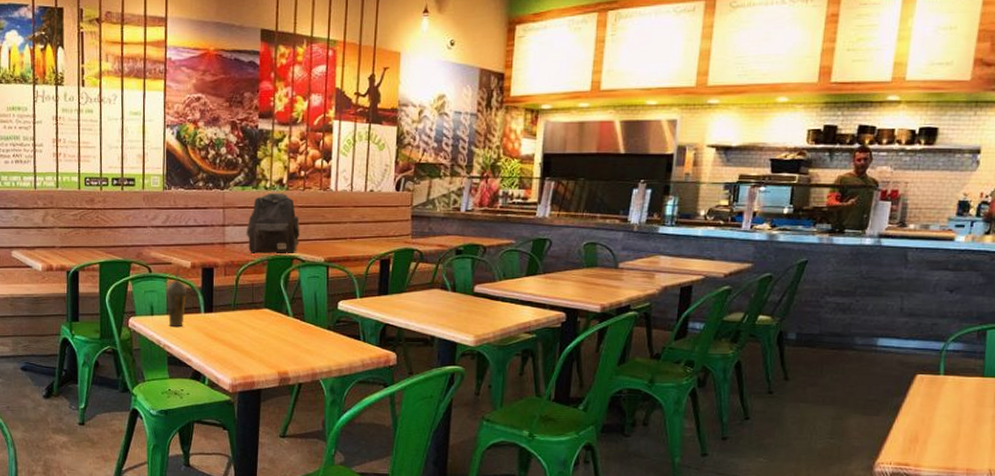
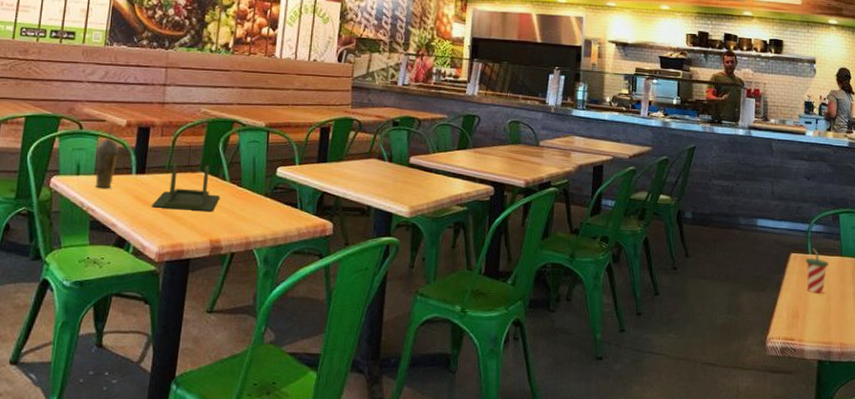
napkin holder: none [222,300,285,346] -> present [152,162,220,212]
backpack: present [246,192,300,254] -> none [187,55,243,118]
beverage cup: none [932,367,965,419] -> present [806,246,829,295]

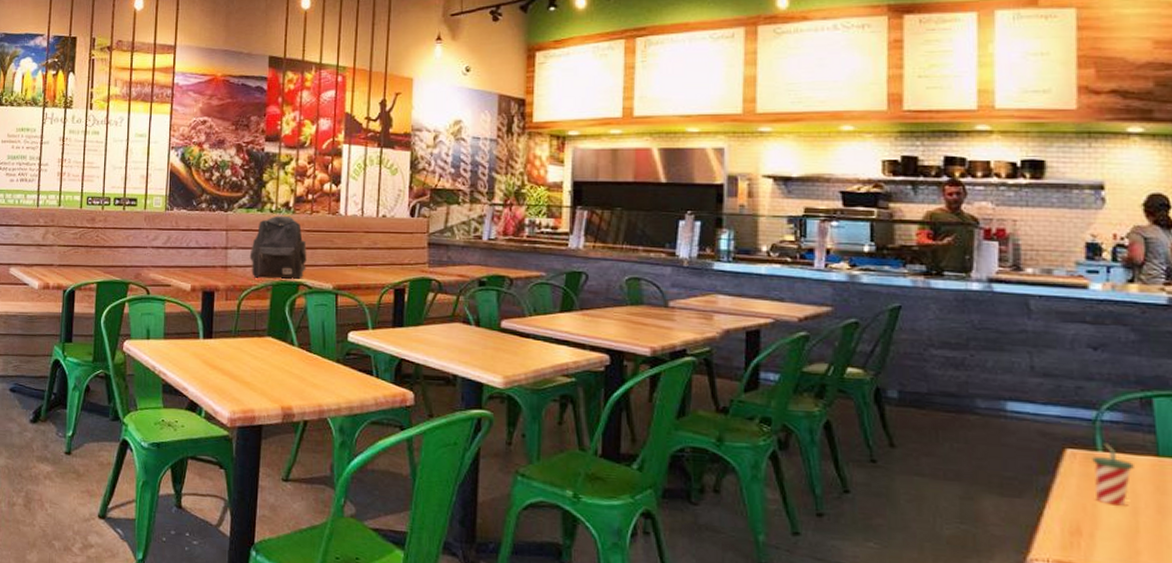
beverage cup: present [95,125,120,188] -> none [163,290,186,352]
napkin holder: present [152,162,220,212] -> none [221,327,290,378]
backpack: none [187,55,243,118] -> present [249,215,307,280]

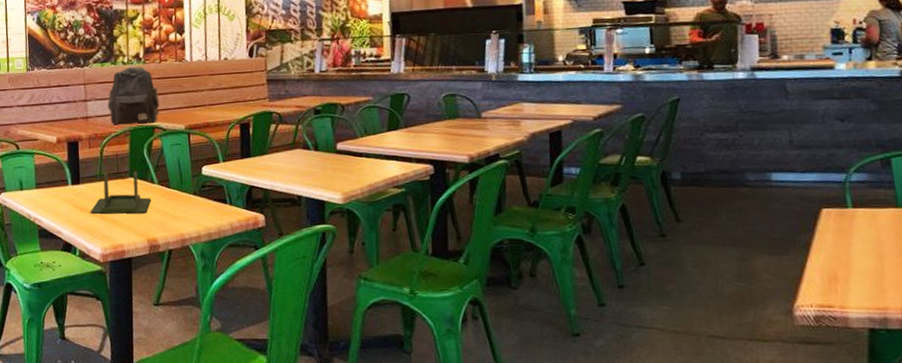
napkin holder: none [221,327,290,378] -> present [90,171,152,214]
beverage cup: present [1092,441,1134,507] -> none [844,199,879,254]

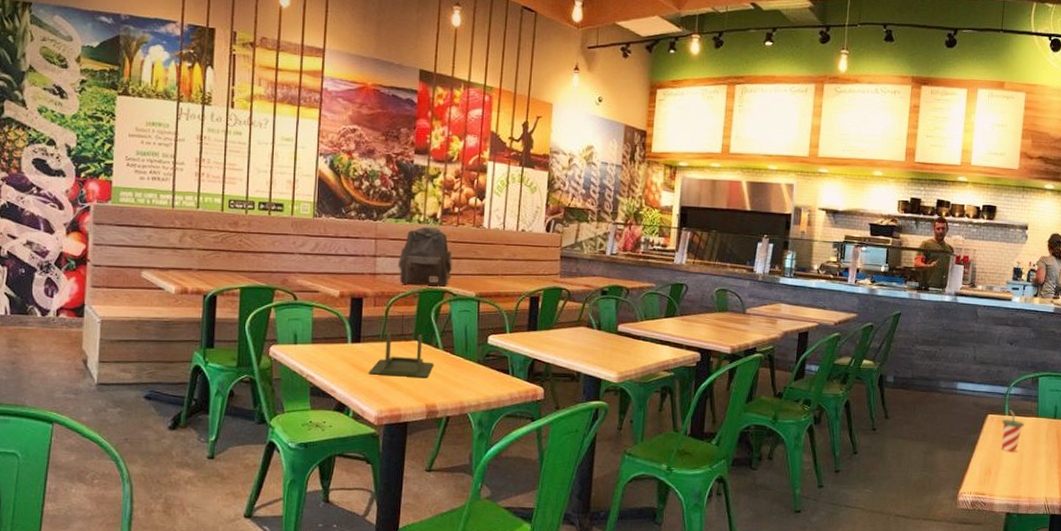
beverage cup: none [844,199,879,254] -> present [1001,408,1024,453]

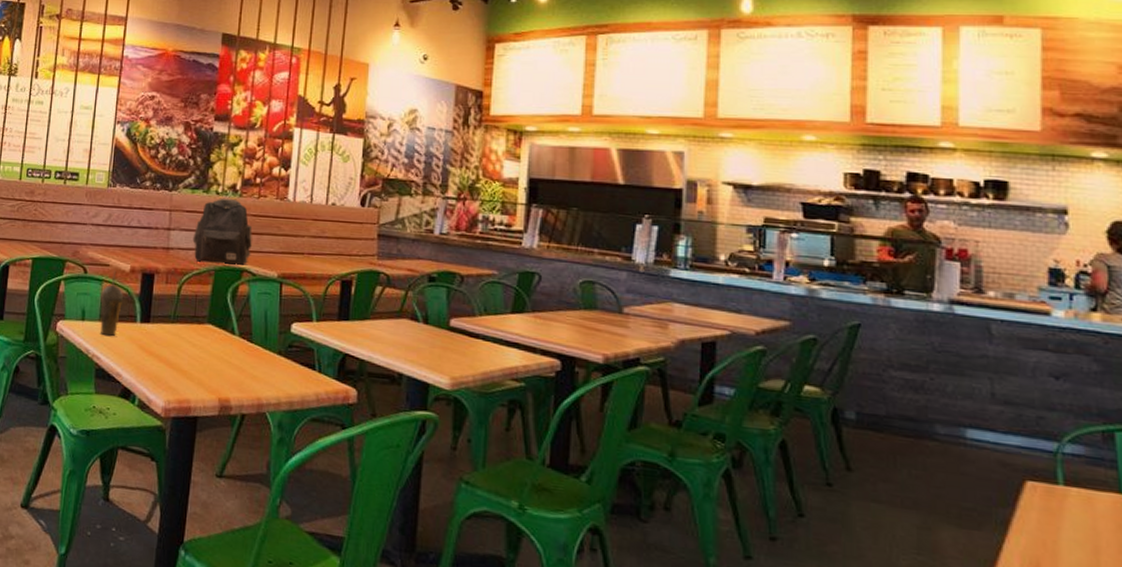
beverage cup: none [311,296,335,356] -> present [99,270,124,336]
napkin holder: present [368,331,434,379] -> none [157,312,229,368]
beverage cup: present [1001,408,1024,453] -> none [1053,475,1096,545]

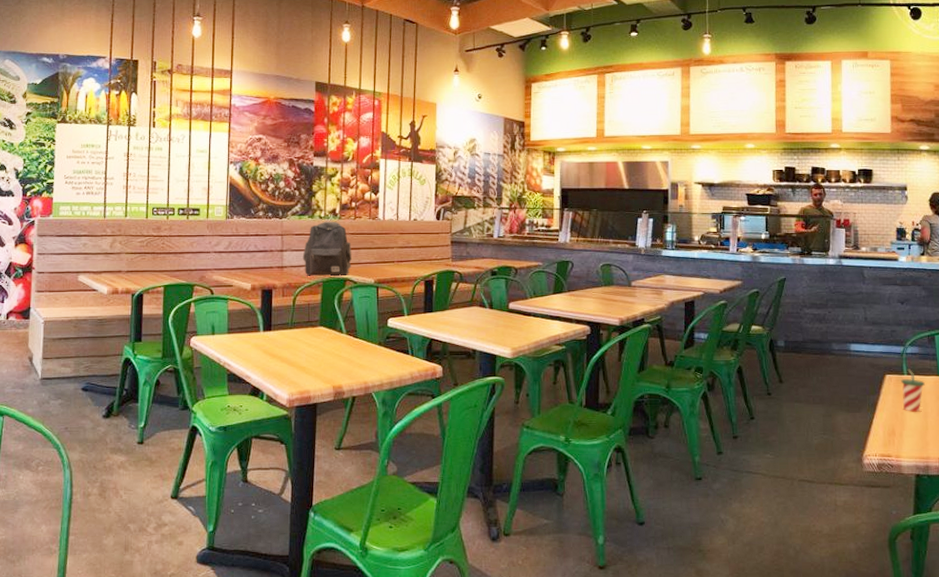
beverage cup: present [99,270,124,336] -> none [226,289,248,345]
beverage cup: none [1053,475,1096,545] -> present [901,368,925,413]

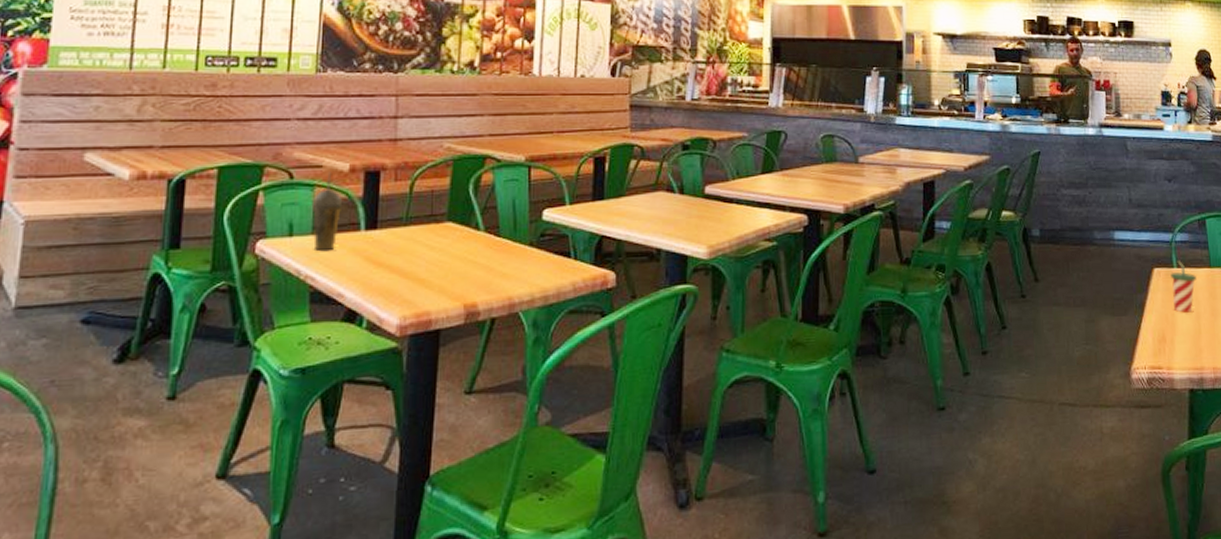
beverage cup: none [226,289,248,345] -> present [311,171,343,250]
backpack: present [302,221,352,277] -> none [425,77,495,153]

